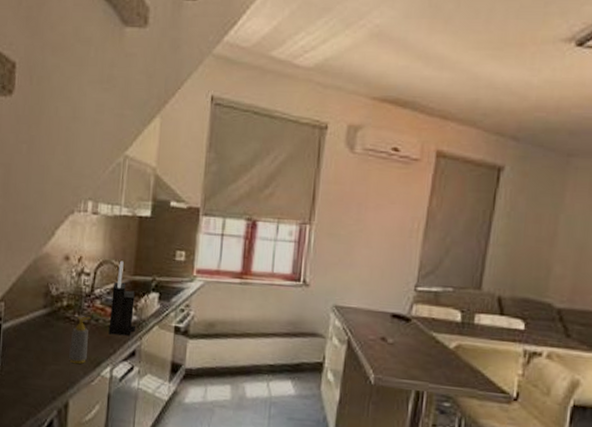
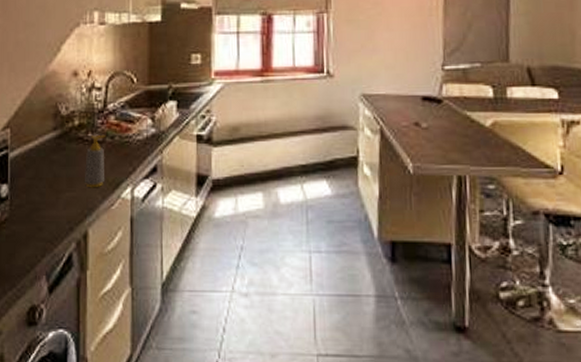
knife block: present [108,261,136,336] -> none [126,70,156,151]

